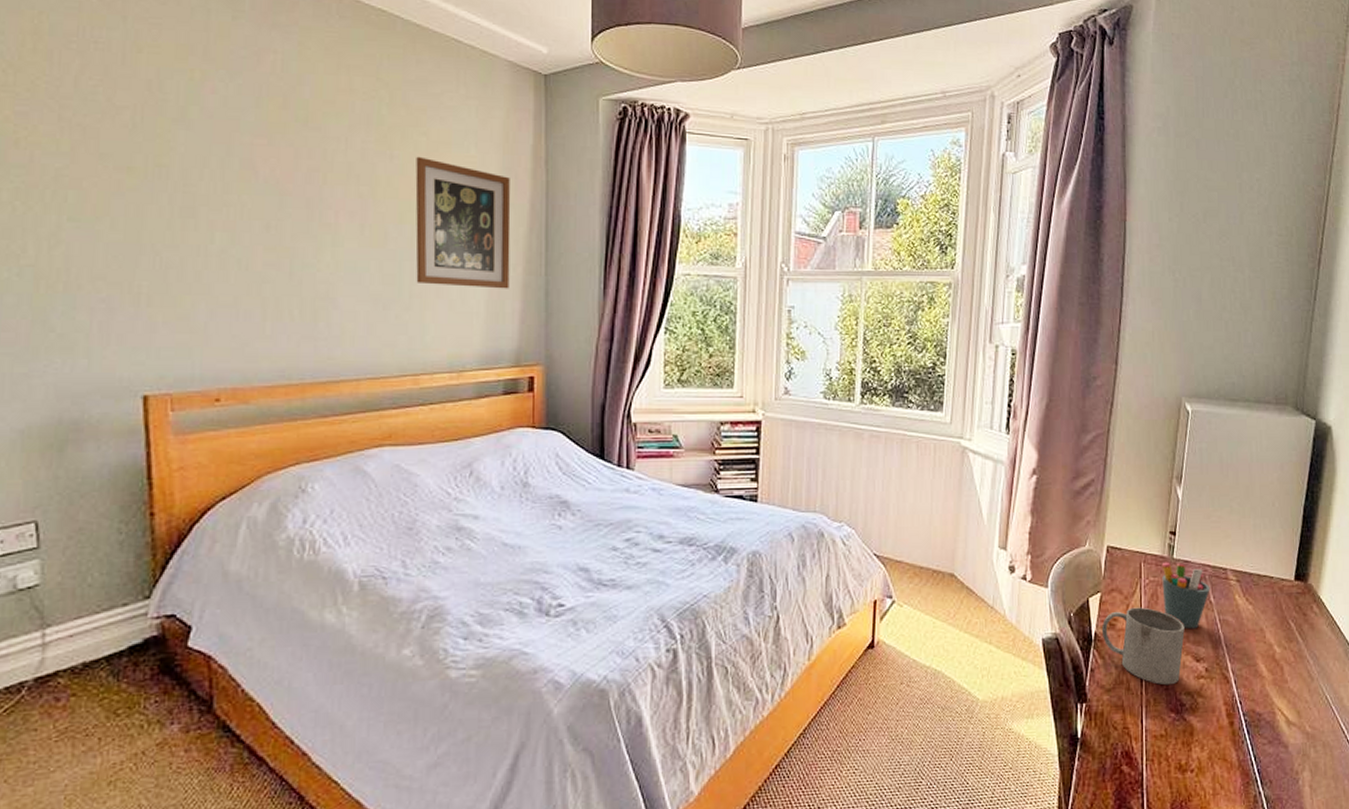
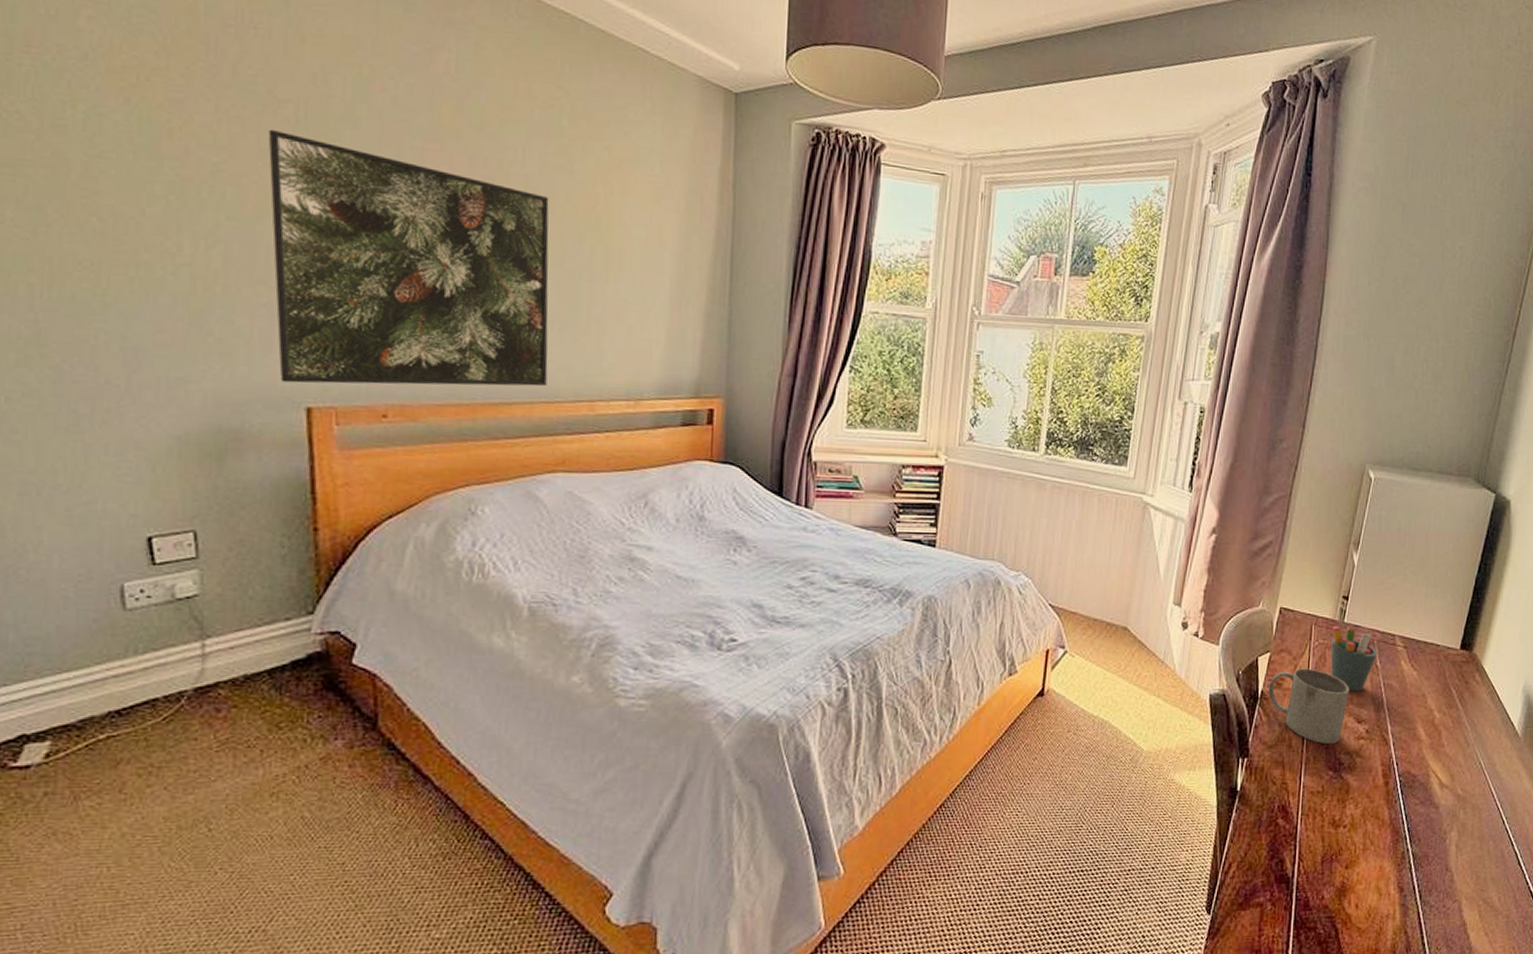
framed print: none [107,134,373,373] -> present [268,129,549,387]
wall art: present [415,156,511,289] -> none [594,172,695,318]

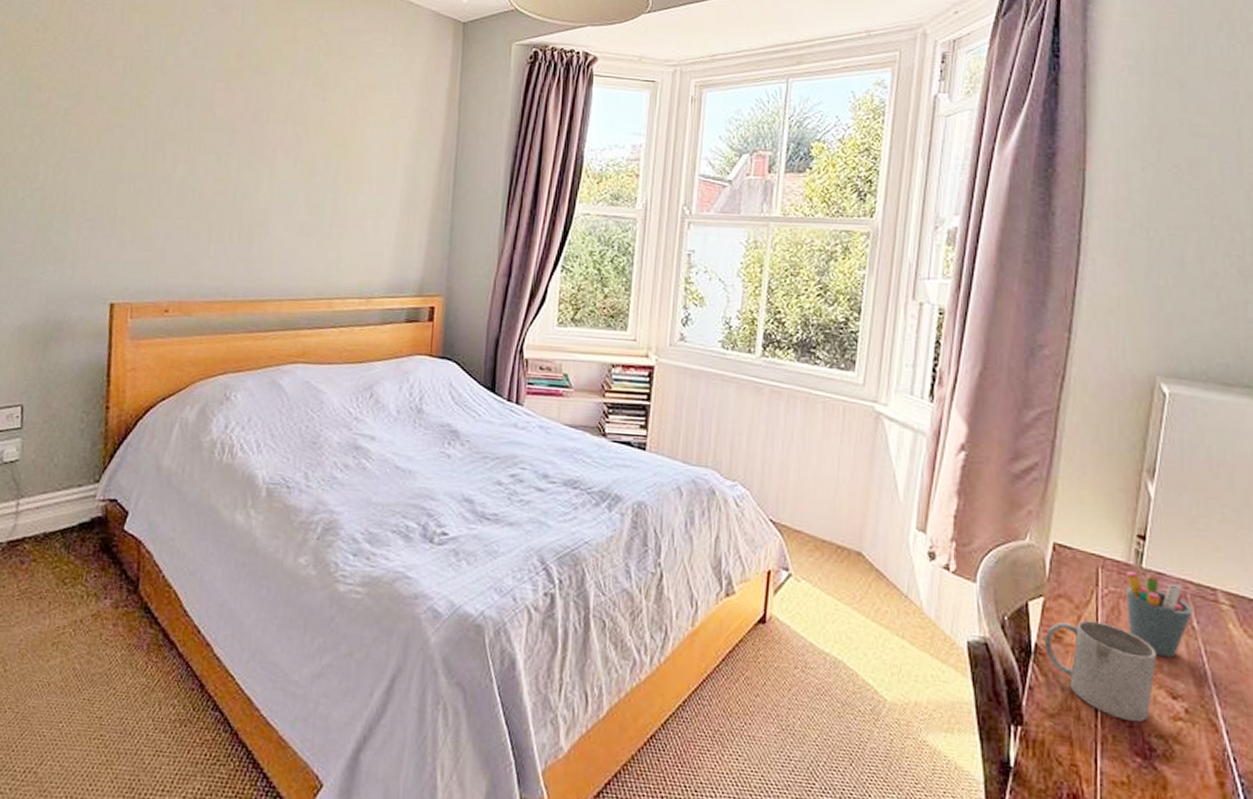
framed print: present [268,129,549,387] -> none [94,80,306,286]

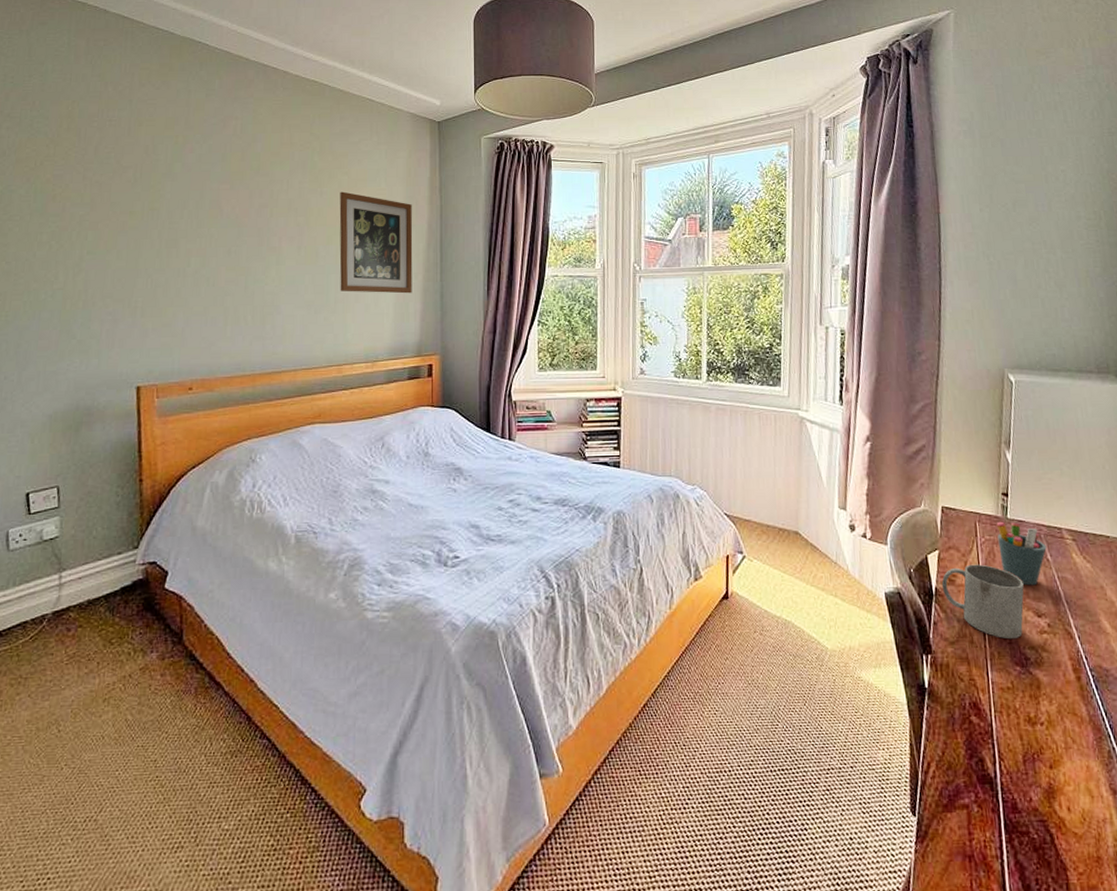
wall art: none [337,98,426,223] -> present [339,191,413,294]

